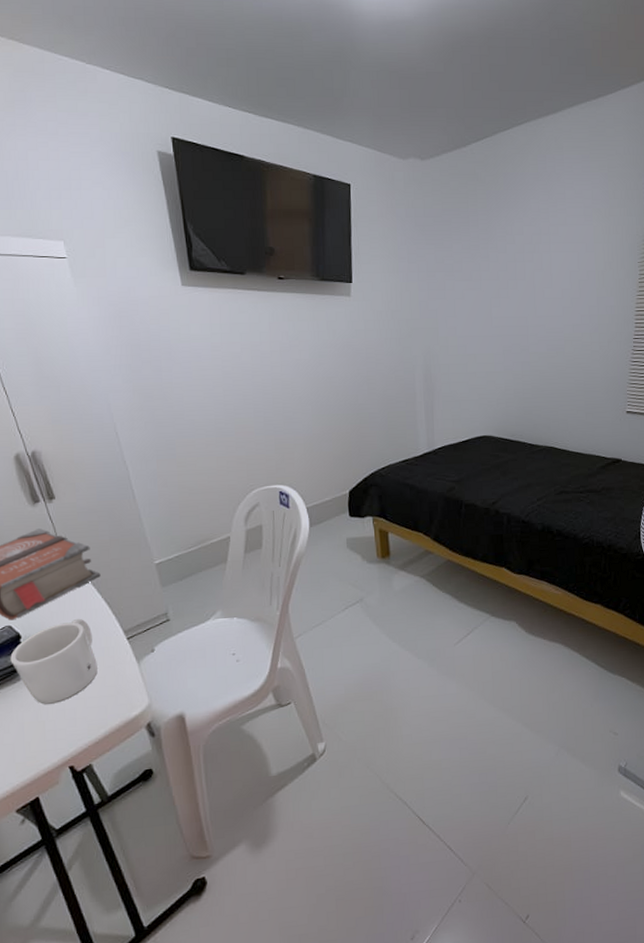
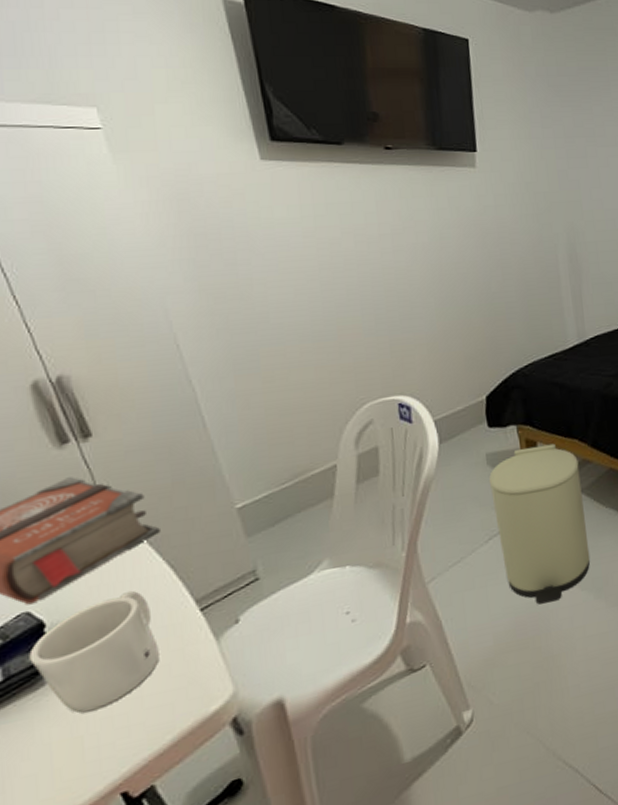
pedal bin: none [347,535,427,666] -> present [488,443,590,605]

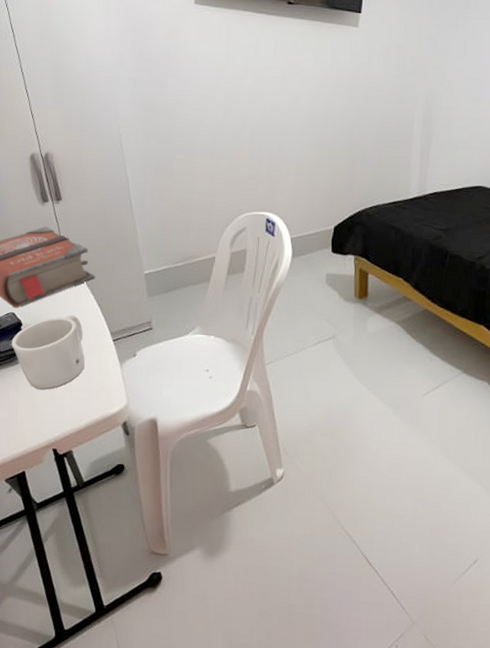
pedal bin: present [488,443,590,605] -> none [325,276,400,406]

